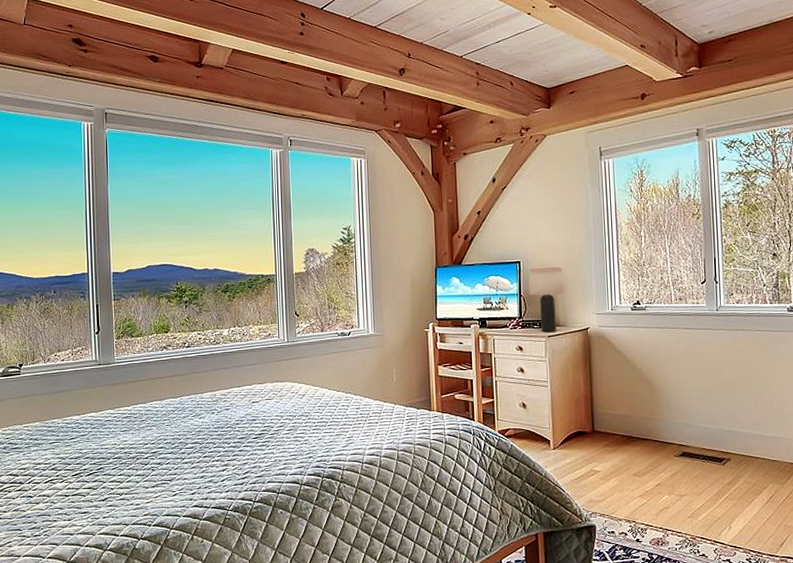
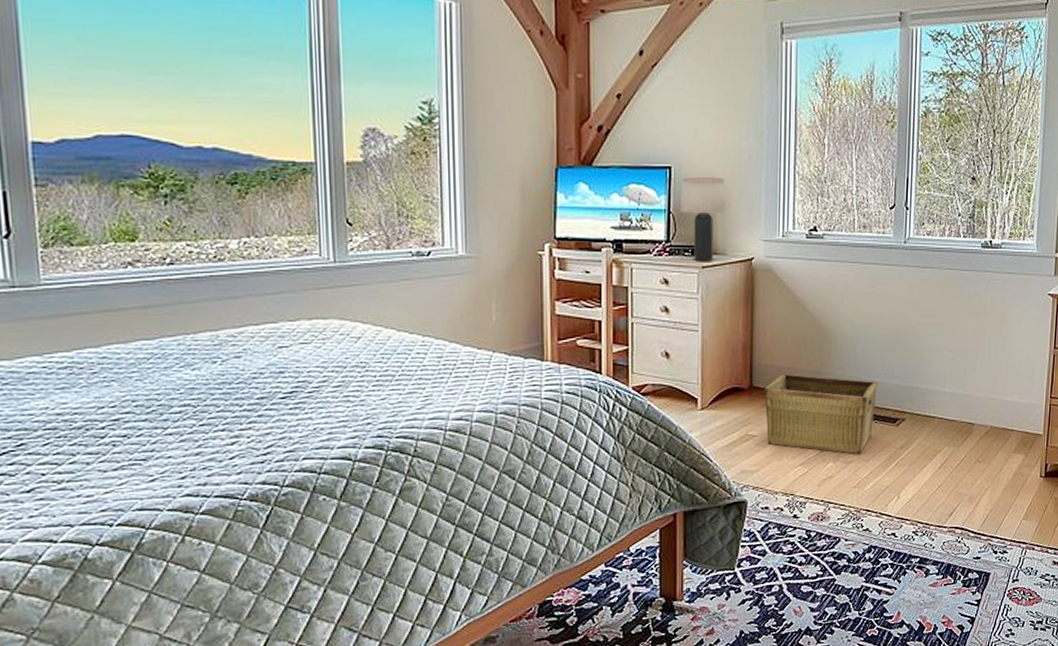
hamper: none [604,420,703,489] -> present [764,374,879,455]

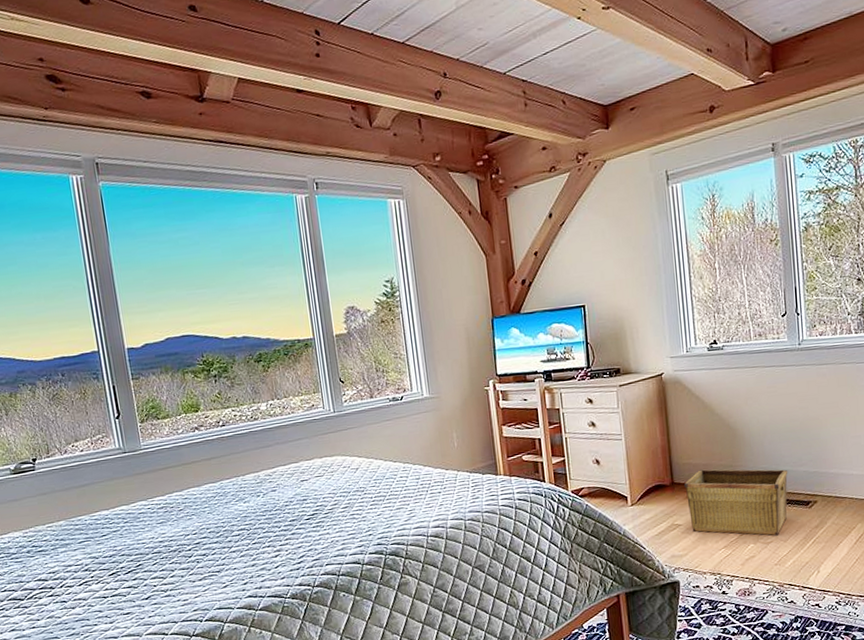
table lamp: present [679,176,727,262] -> none [594,309,636,382]

